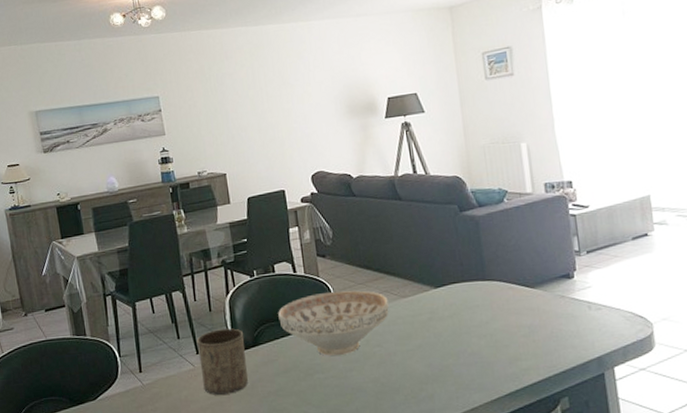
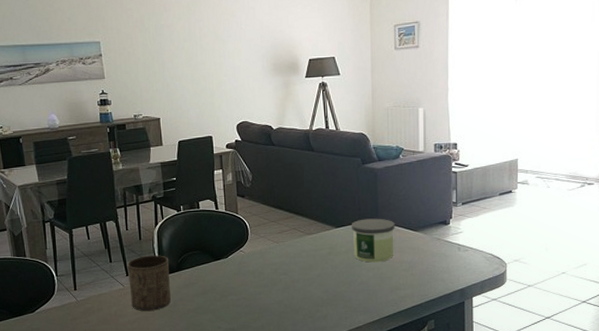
decorative bowl: present [278,290,389,356] -> none [200,226,296,281]
candle: none [453,274,509,328] -> present [351,218,395,263]

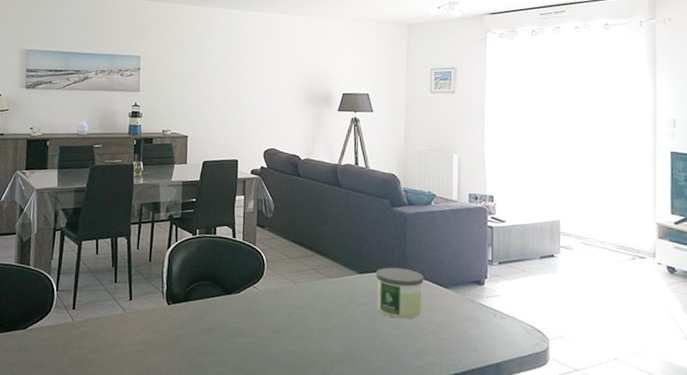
cup: present [126,255,172,311] -> none [130,279,177,344]

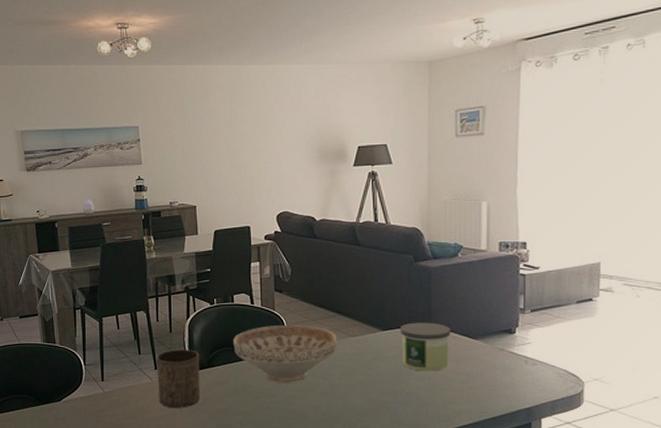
cup: none [130,279,177,344] -> present [155,349,201,408]
decorative bowl: none [212,260,315,323] -> present [233,324,337,383]

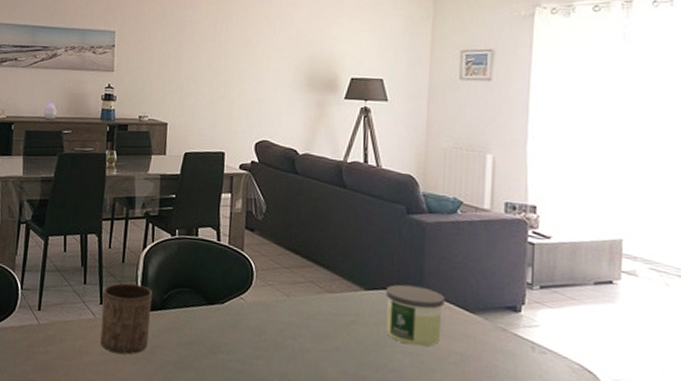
decorative bowl: present [233,324,337,383] -> none [192,268,312,340]

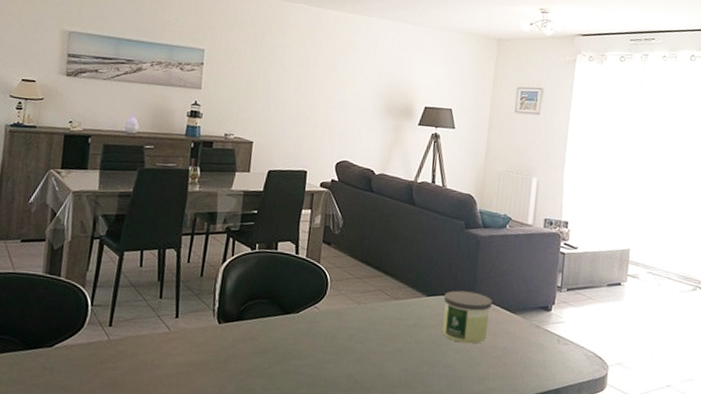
cup: present [100,282,153,355] -> none [174,296,231,365]

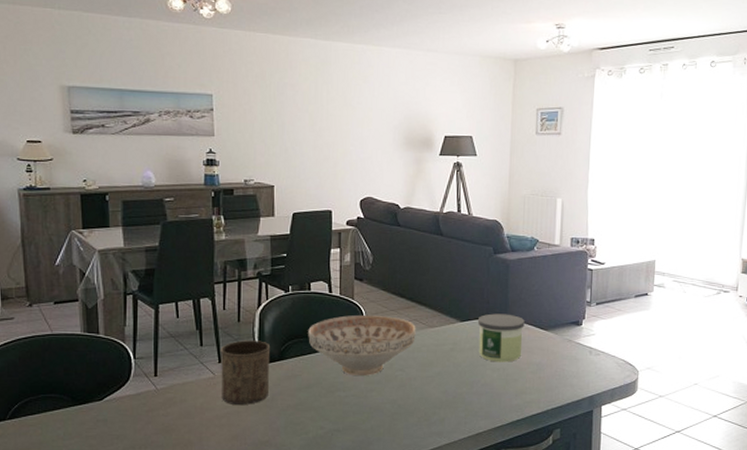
cup: none [174,296,231,365] -> present [220,340,271,405]
decorative bowl: none [269,279,380,345] -> present [308,314,416,376]

